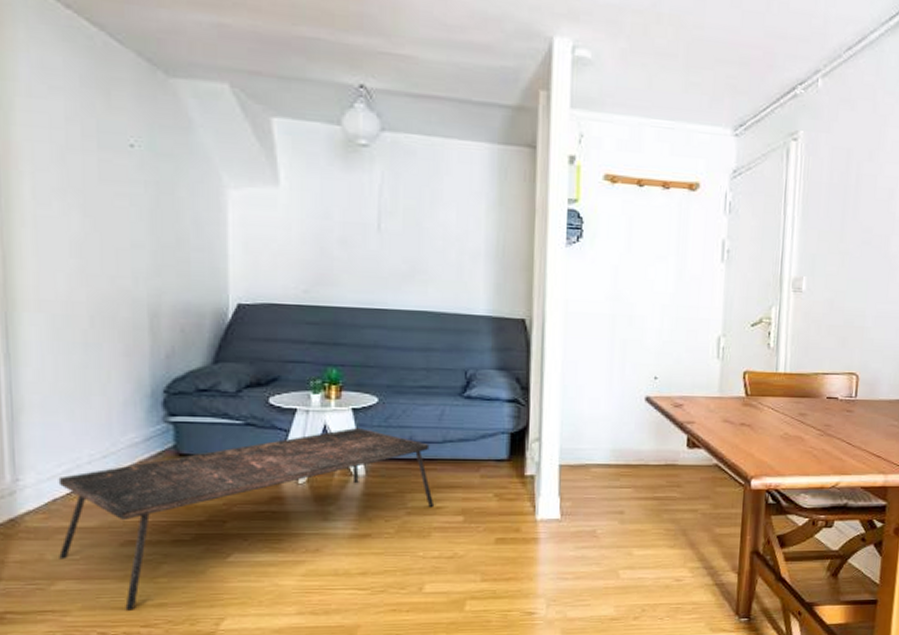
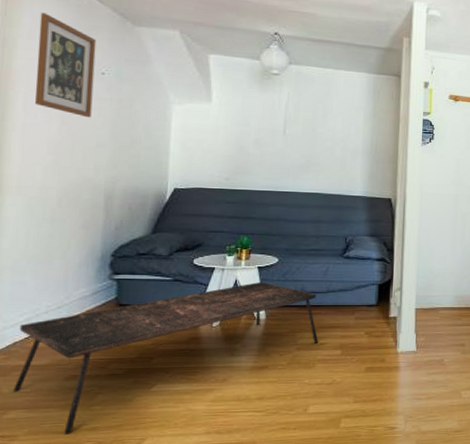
wall art: none [40,58,122,208] -> present [34,12,97,118]

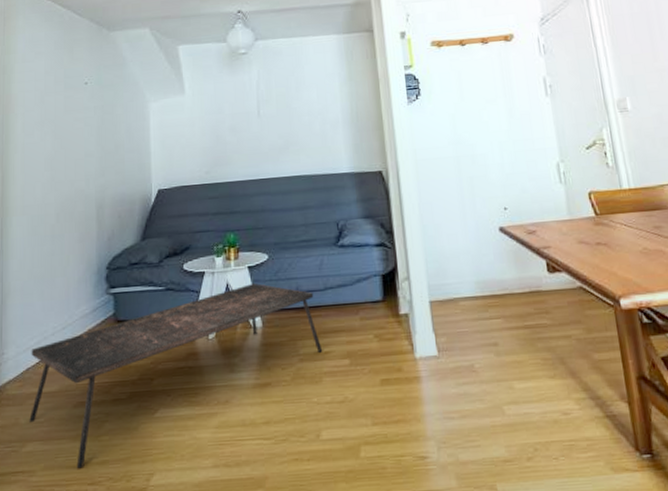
wall art: present [34,12,97,118] -> none [31,35,79,129]

